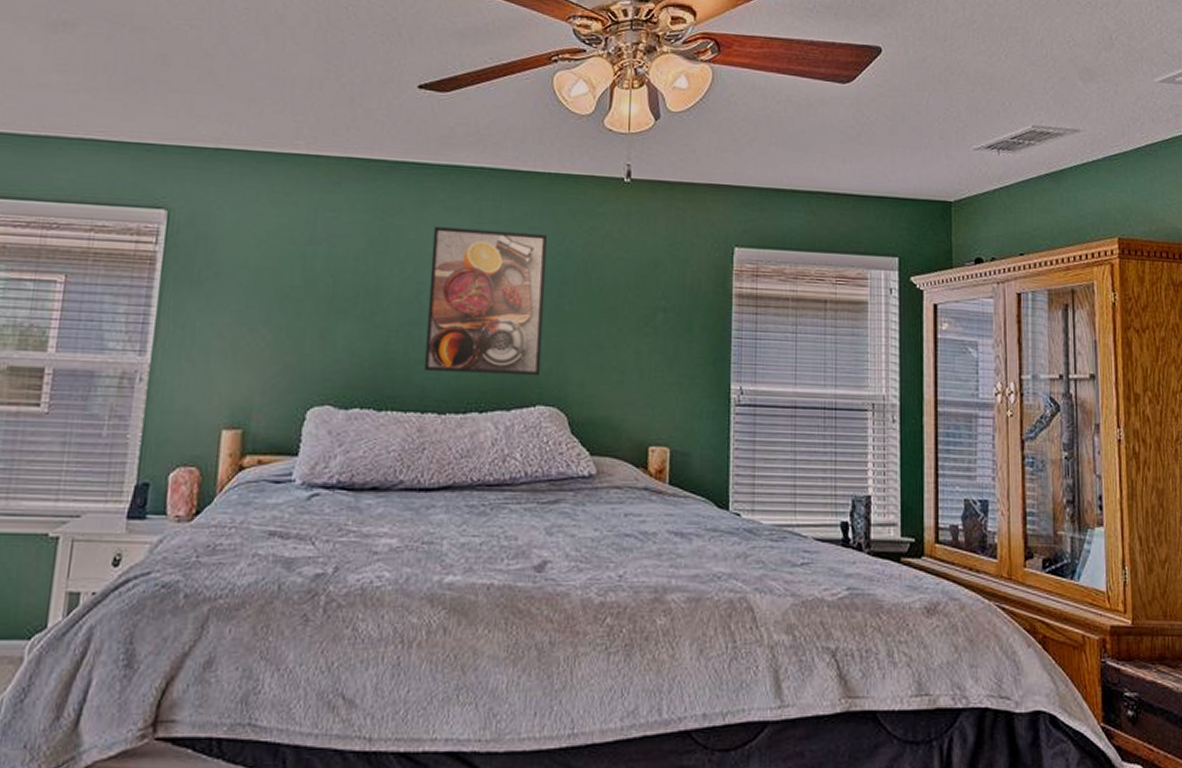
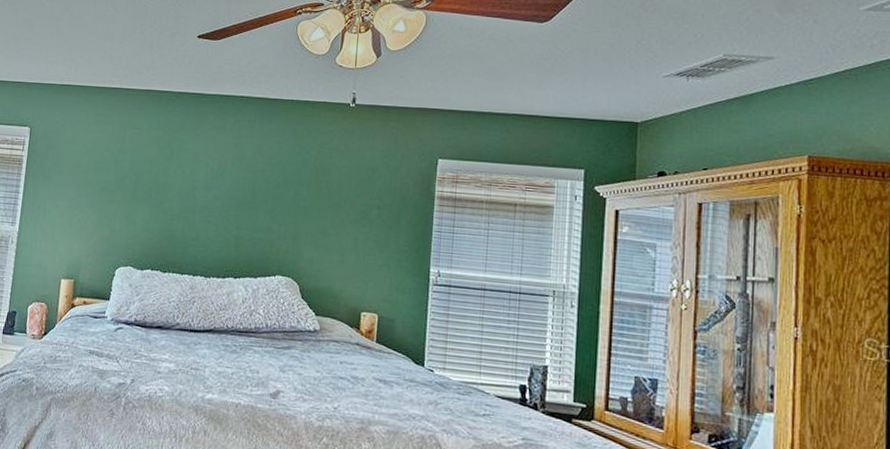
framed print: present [423,227,548,376] -> none [195,140,289,254]

